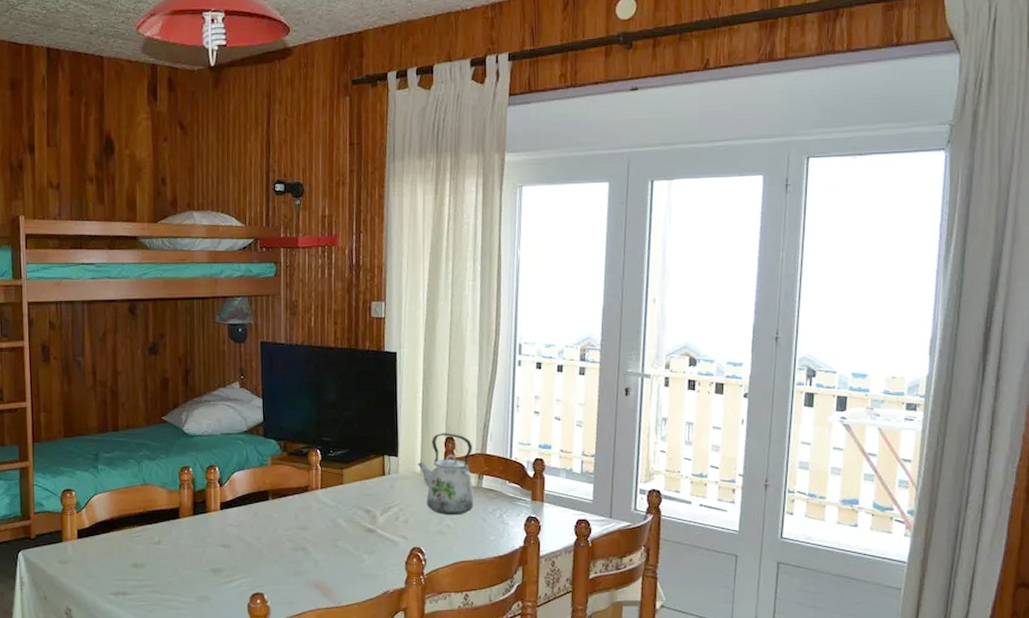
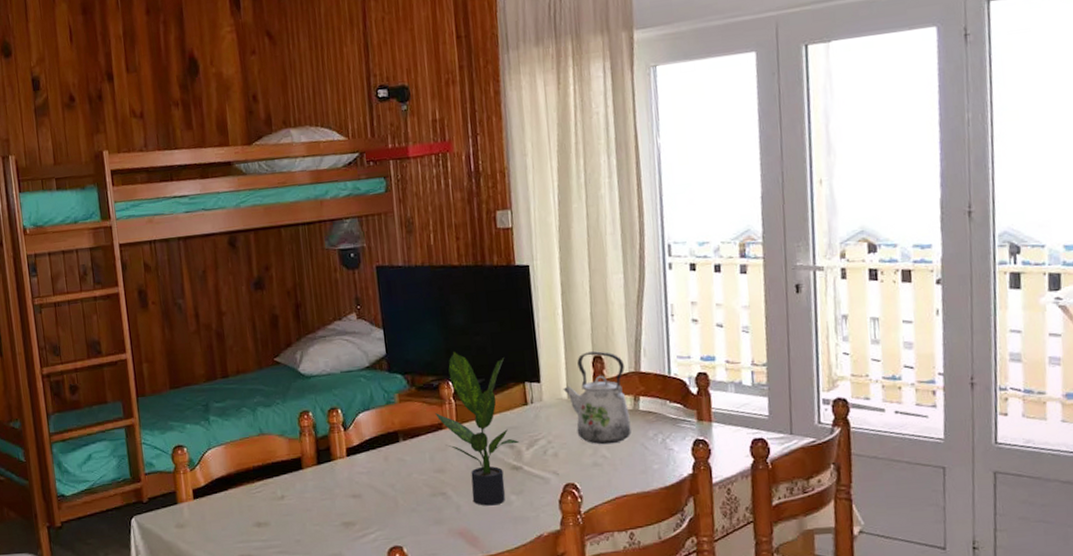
potted plant: none [303,424,375,562] -> present [435,352,520,506]

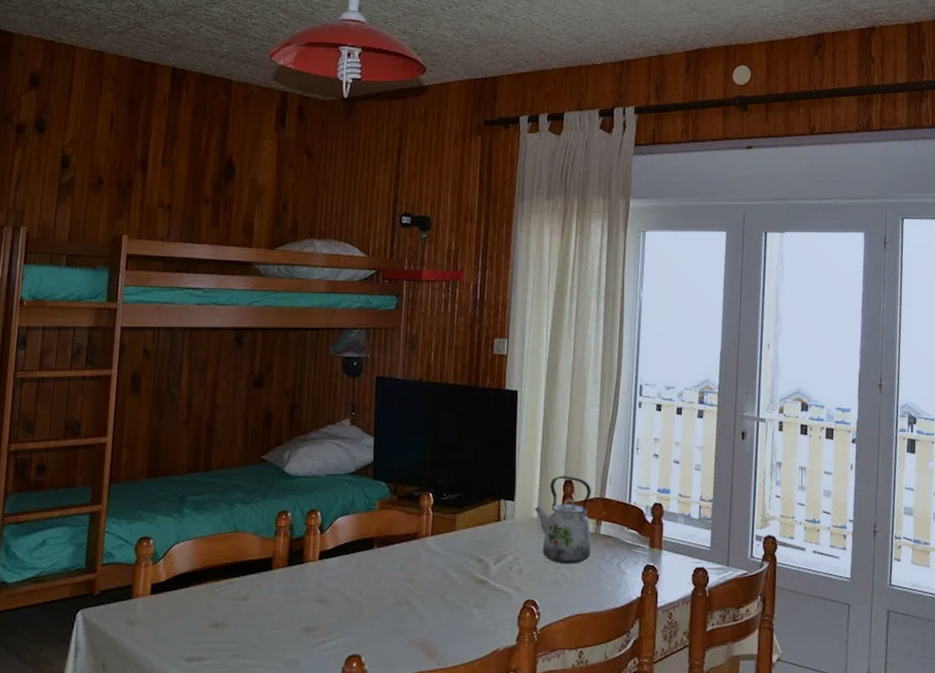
potted plant: present [435,352,520,506] -> none [412,465,488,618]

